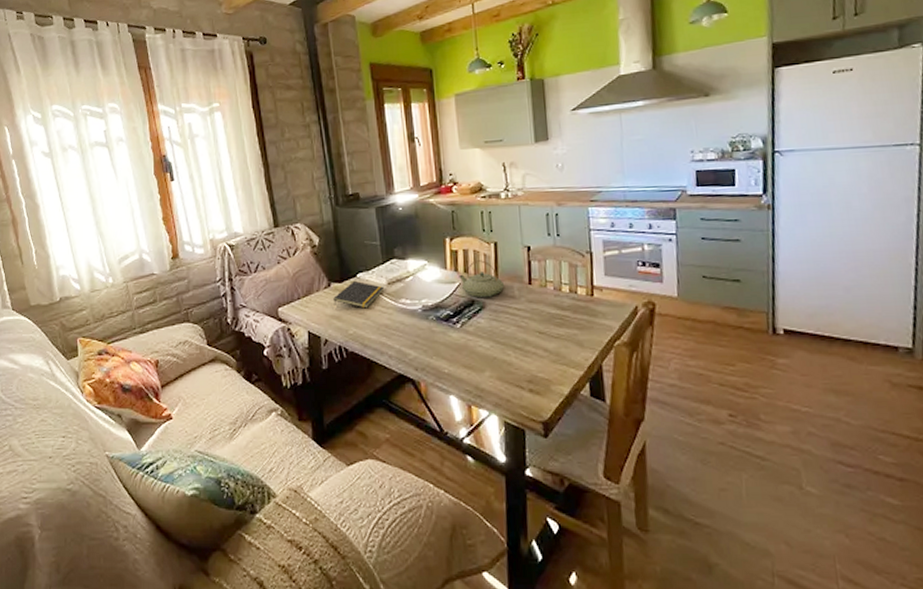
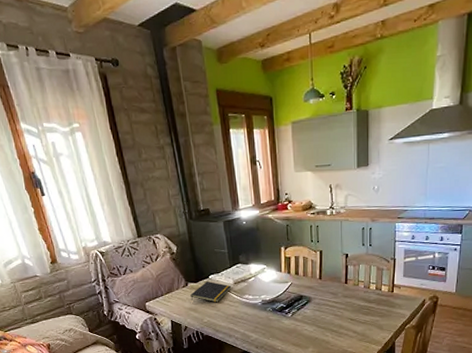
teapot: present [459,260,505,298] -> none [291,265,327,294]

